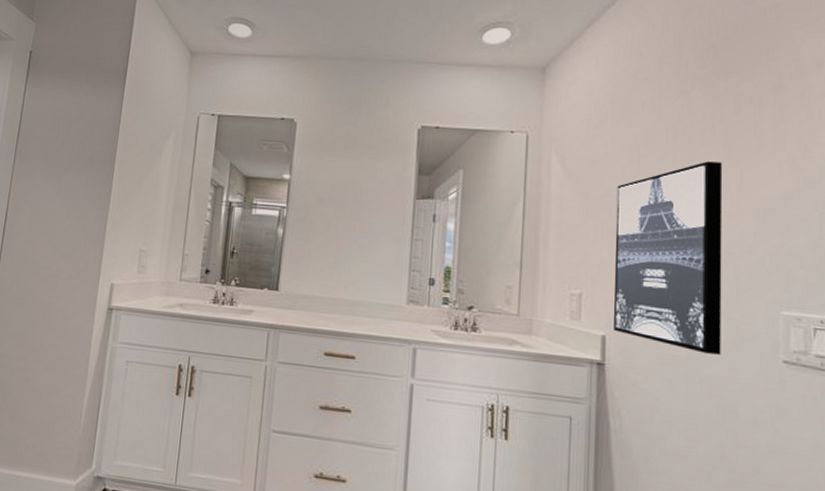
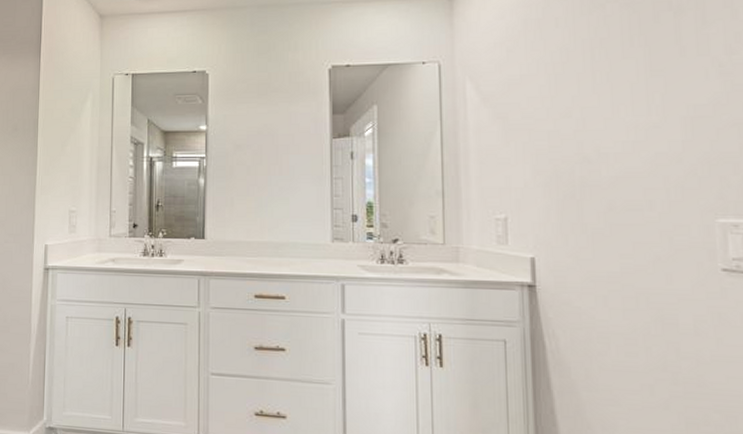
wall art: present [614,161,723,355] -> none [535,73,656,268]

